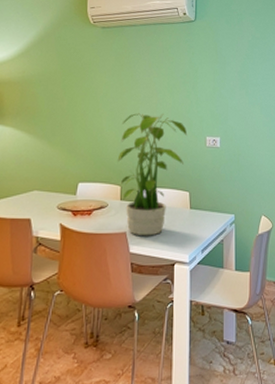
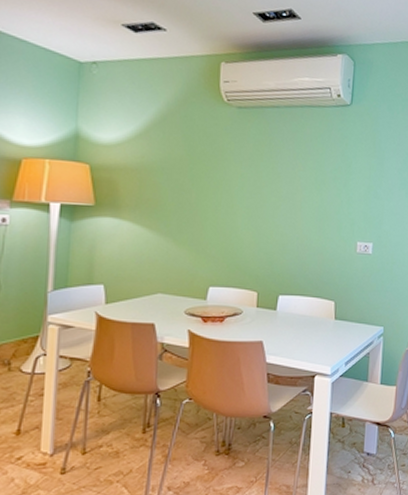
potted plant: present [117,113,188,236] -> none [254,211,336,346]

